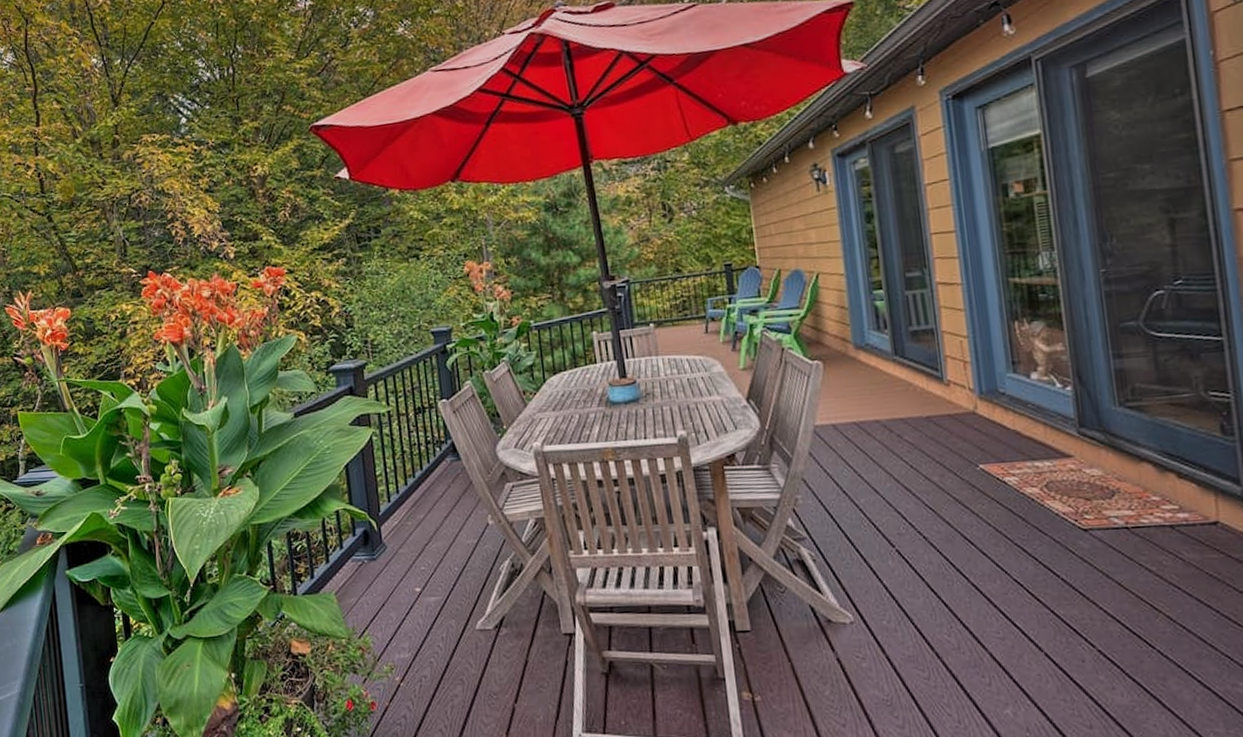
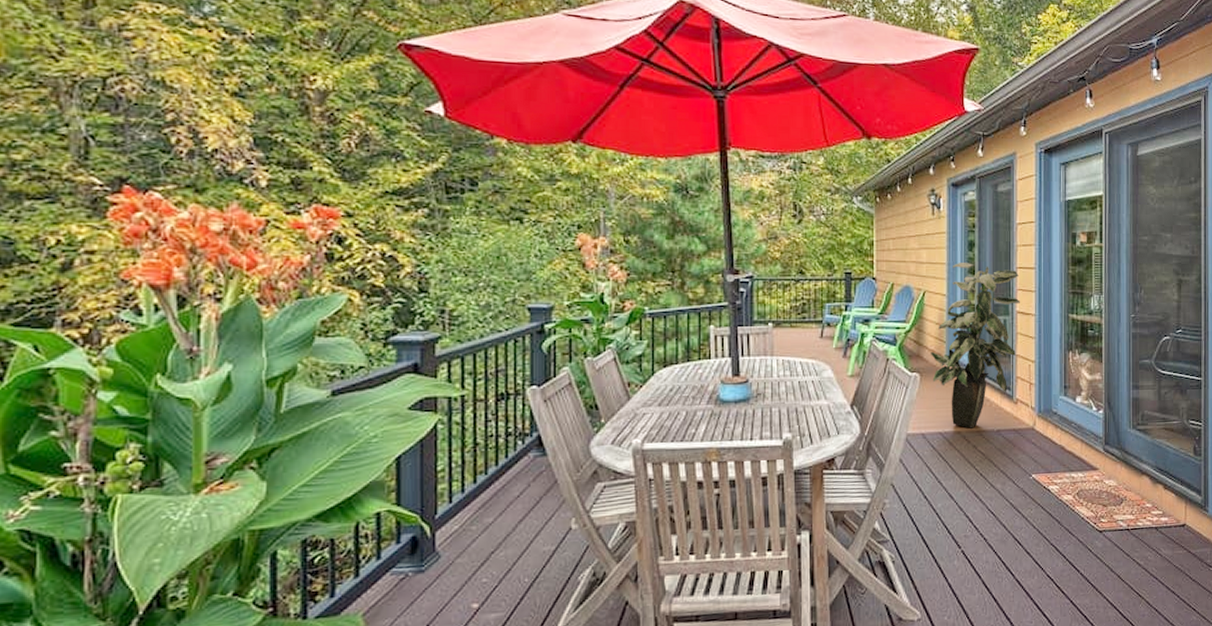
indoor plant: none [831,236,941,417] -> present [930,263,1020,429]

